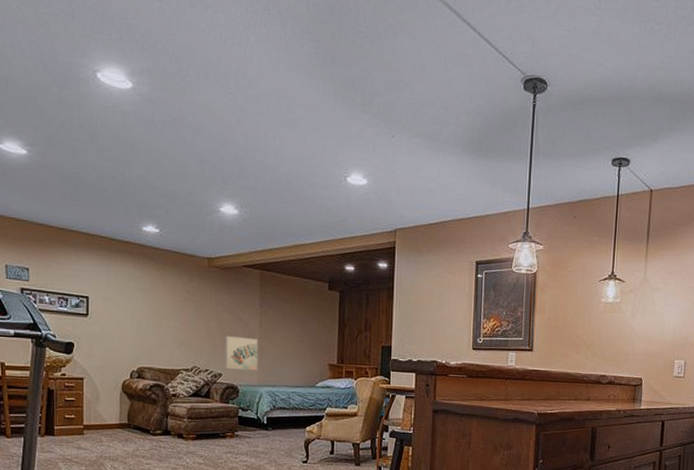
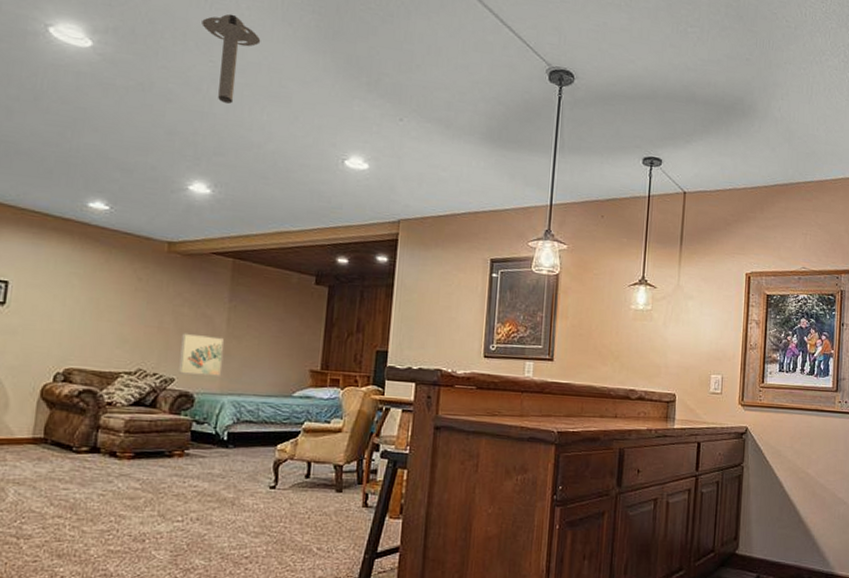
ceiling light: none [219,47,269,132] -> present [201,13,261,104]

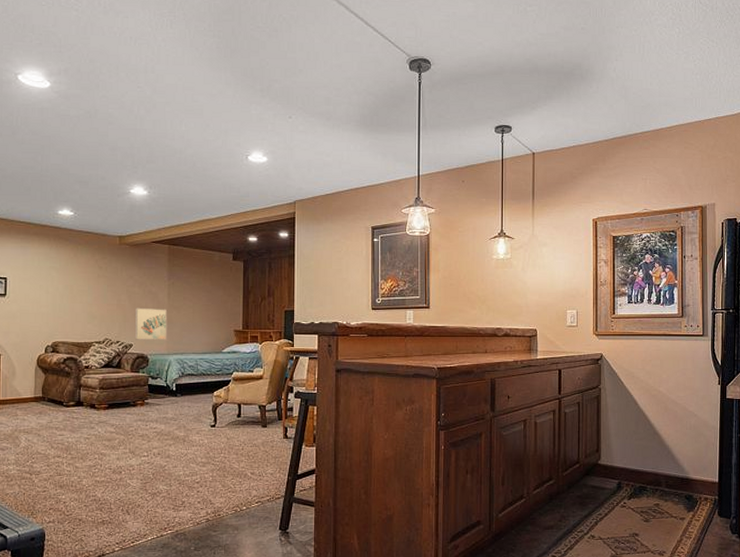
ceiling light: present [201,13,261,104] -> none [129,46,175,120]

